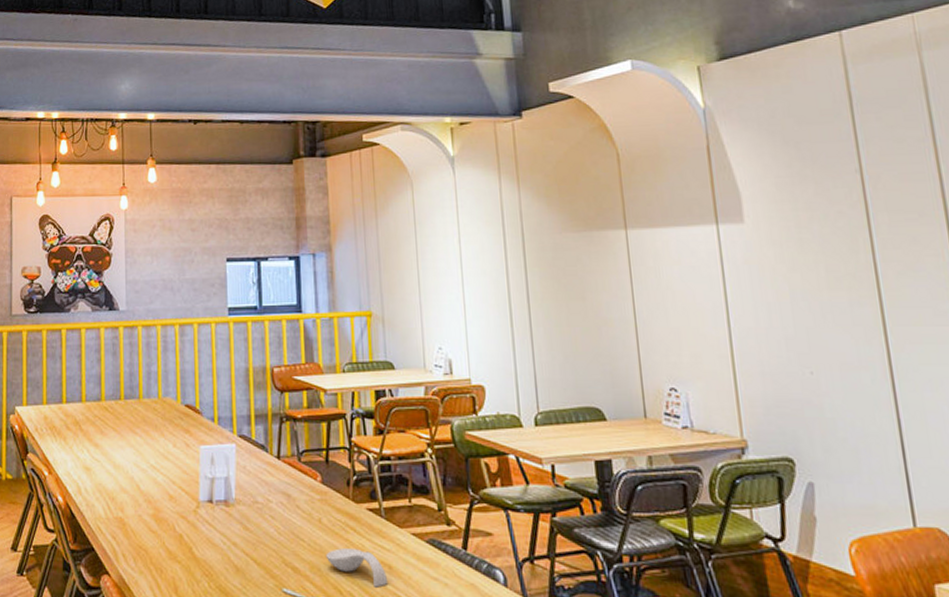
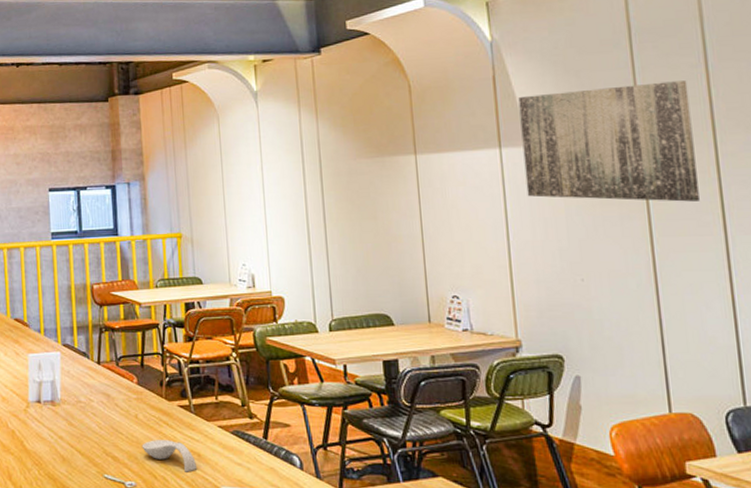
wall art: none [735,155,935,288] -> present [518,80,700,202]

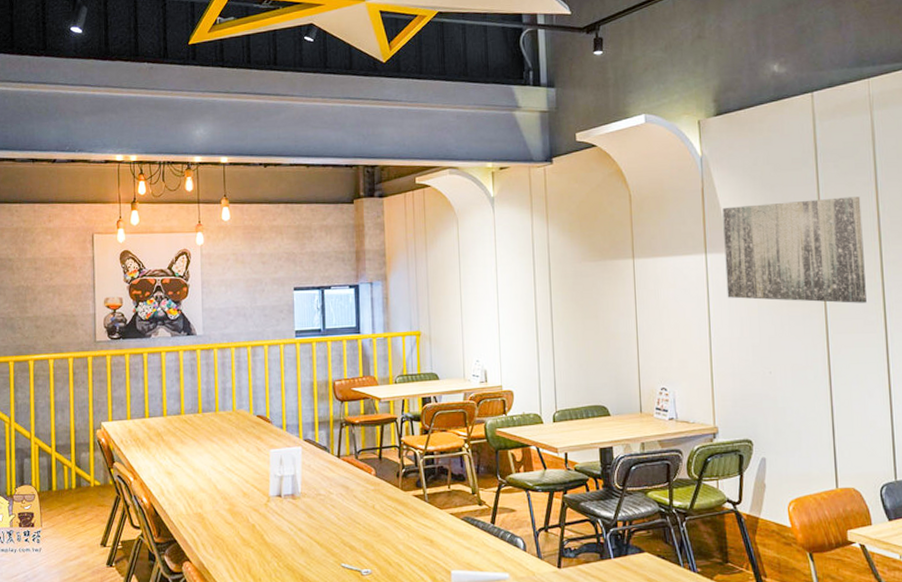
spoon rest: present [142,440,198,472] -> none [378,528,430,558]

